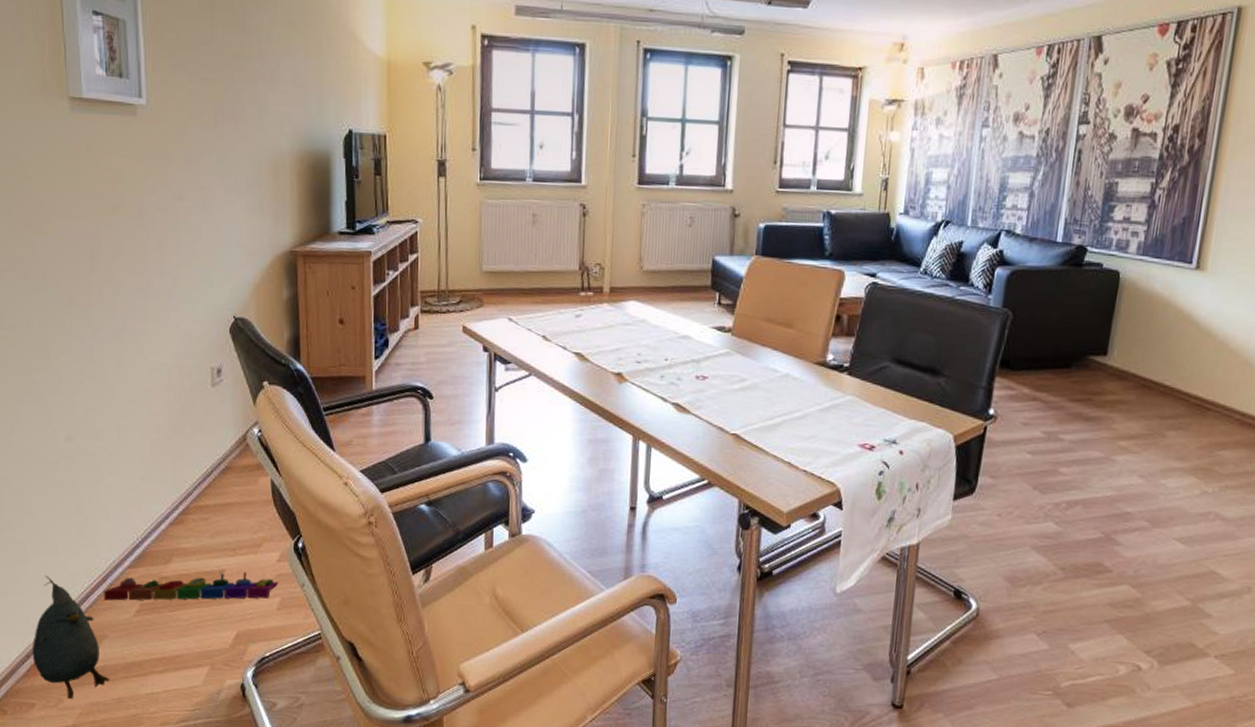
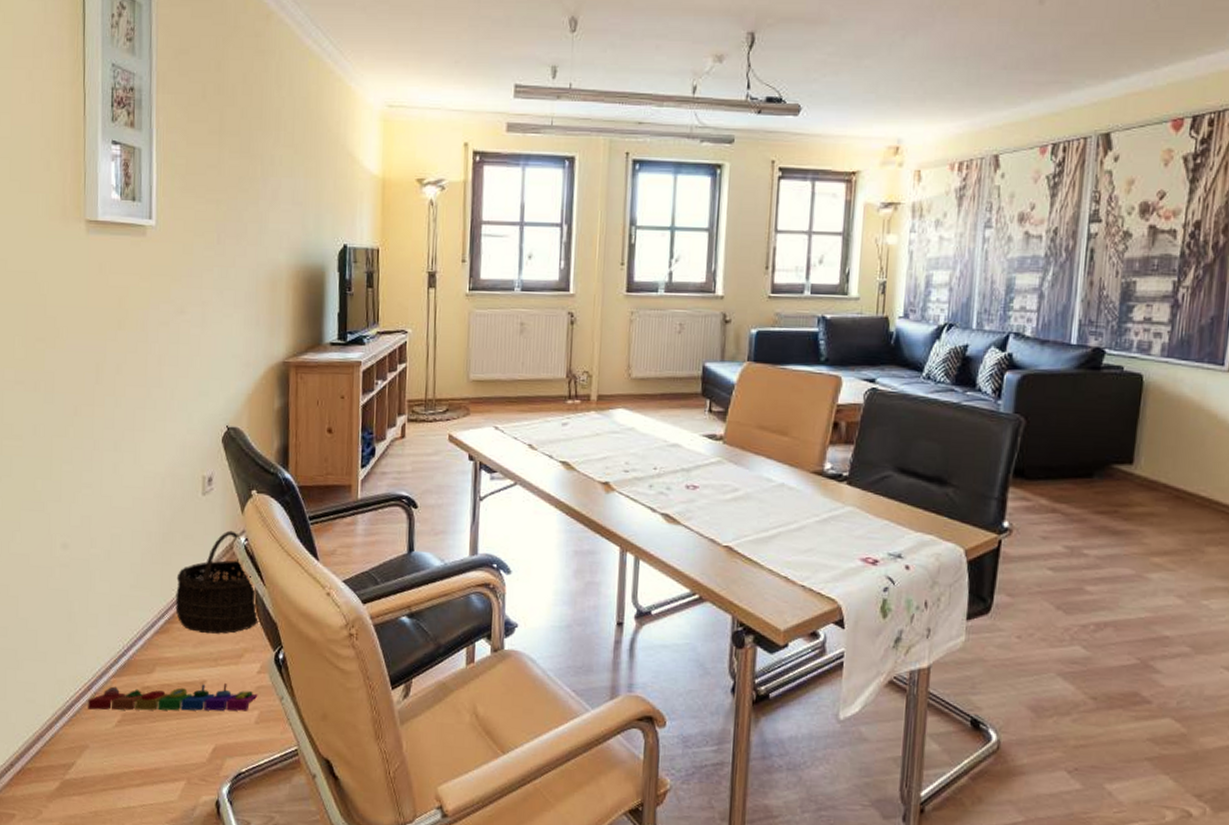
plush toy: present [32,575,109,700] -> none [15,682,88,812]
wicker basket: none [189,422,279,525] -> present [175,530,261,634]

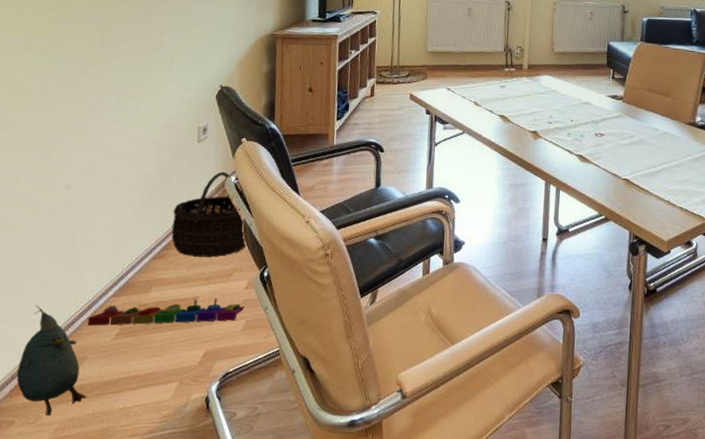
plush toy: none [15,682,88,812] -> present [16,305,86,417]

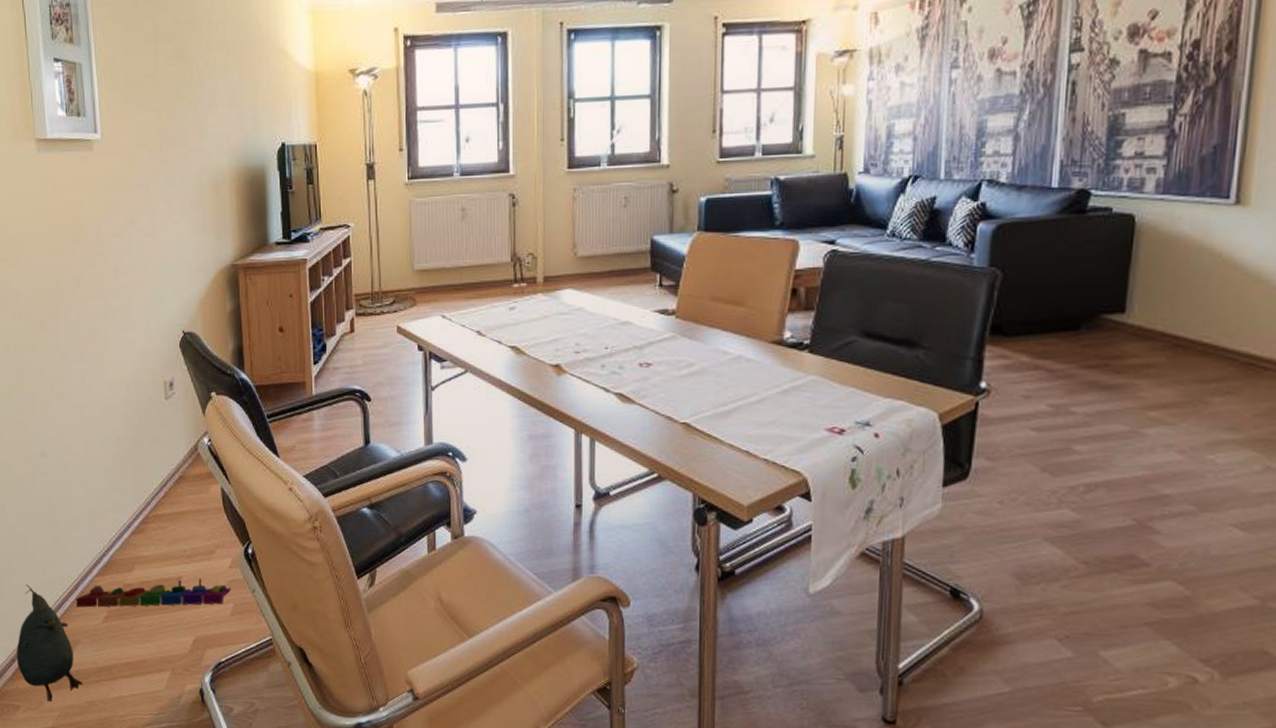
wicker basket: present [171,171,249,258] -> none [147,432,229,533]

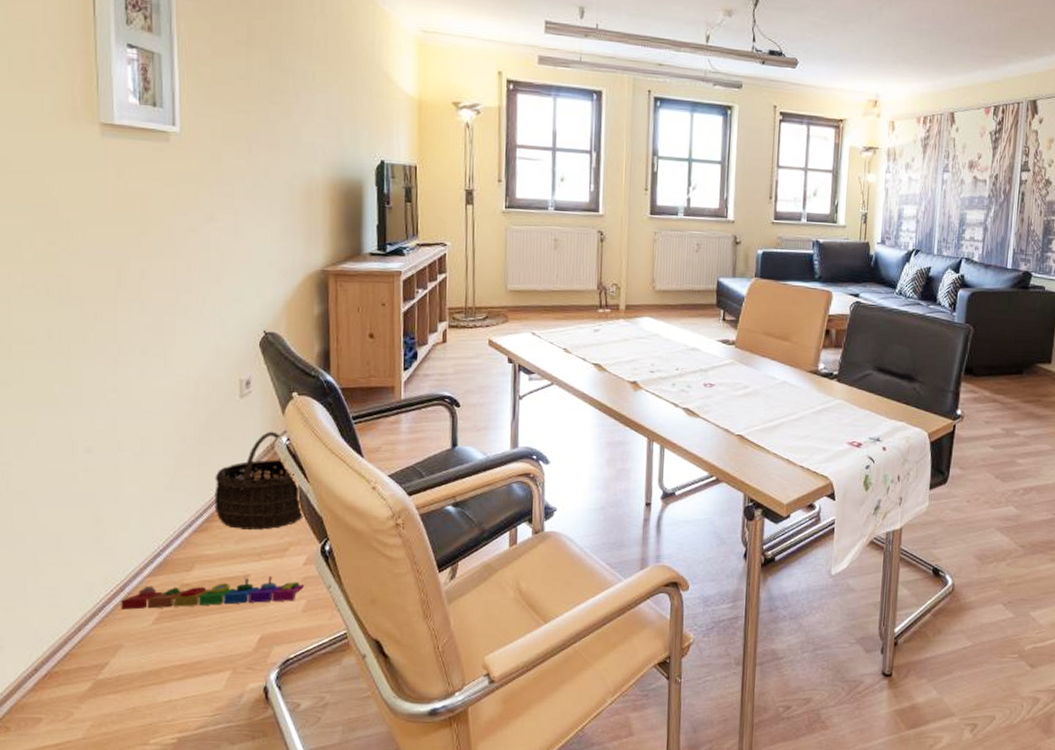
plush toy: present [16,584,83,703] -> none [40,587,124,712]
wicker basket: none [147,432,229,533] -> present [214,431,306,531]

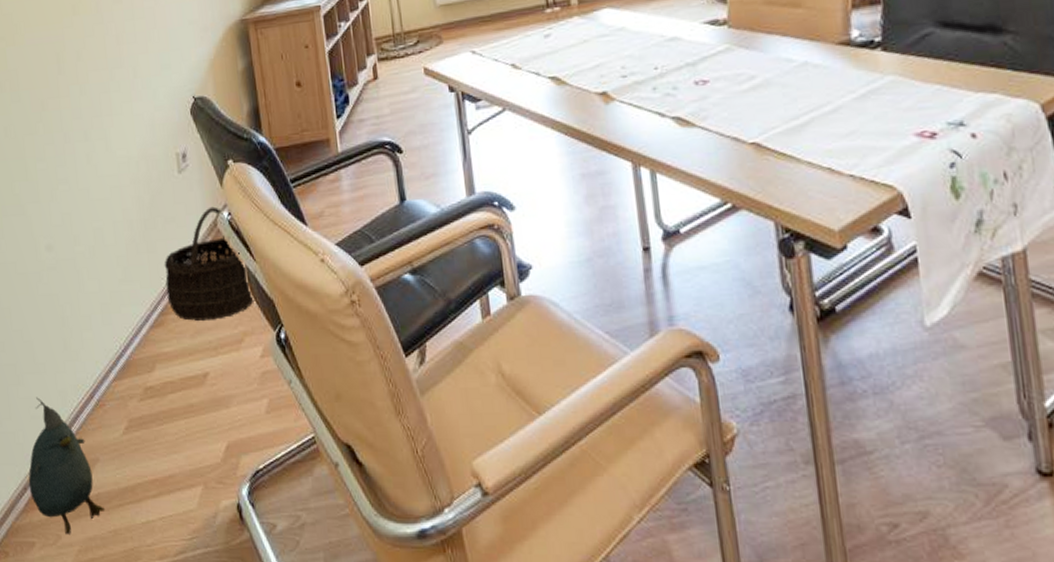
plush toy: none [40,587,124,712] -> present [28,397,105,535]
knob puzzle: present [121,576,305,611] -> none [92,373,265,420]

